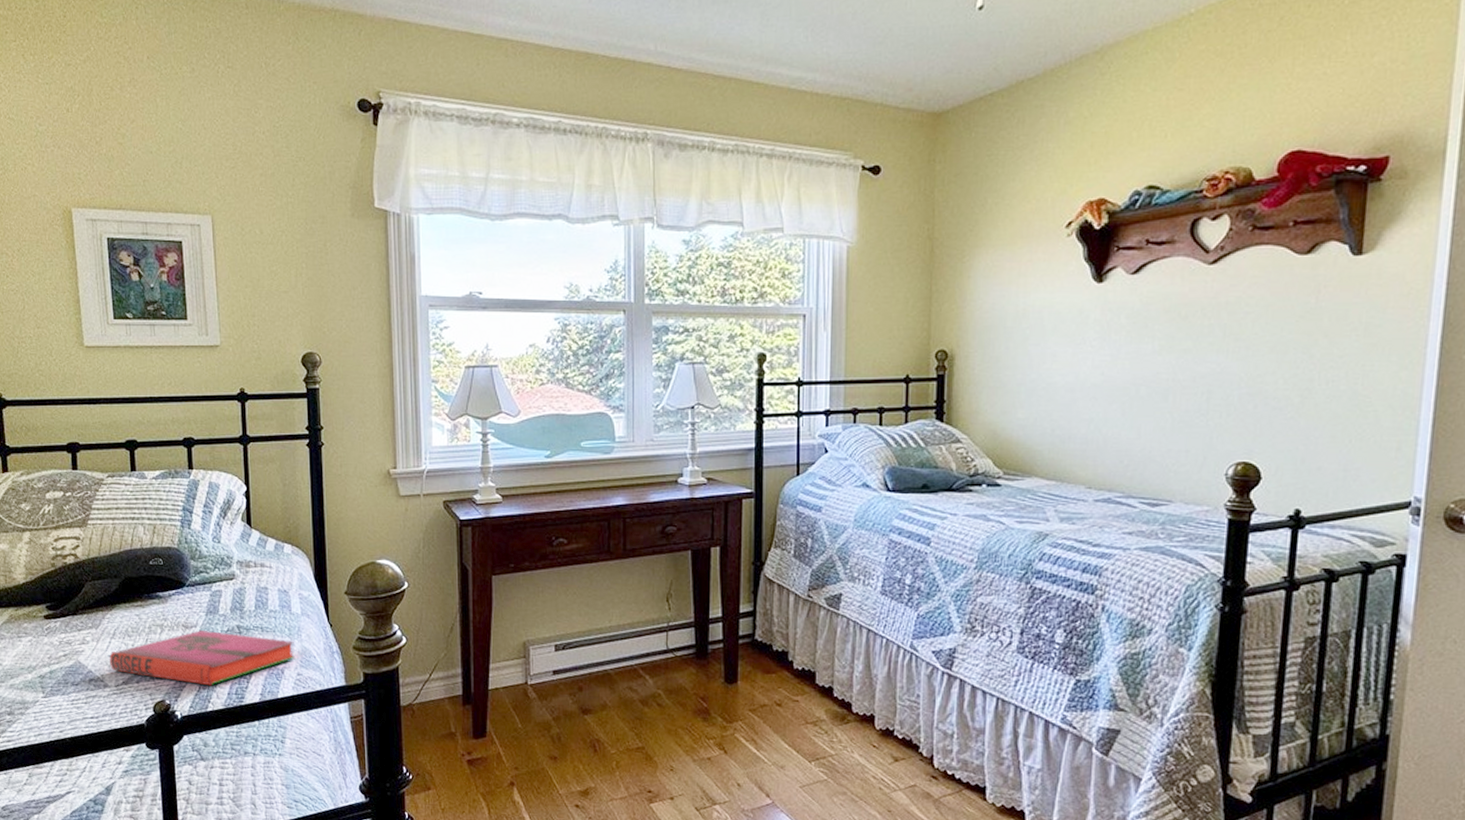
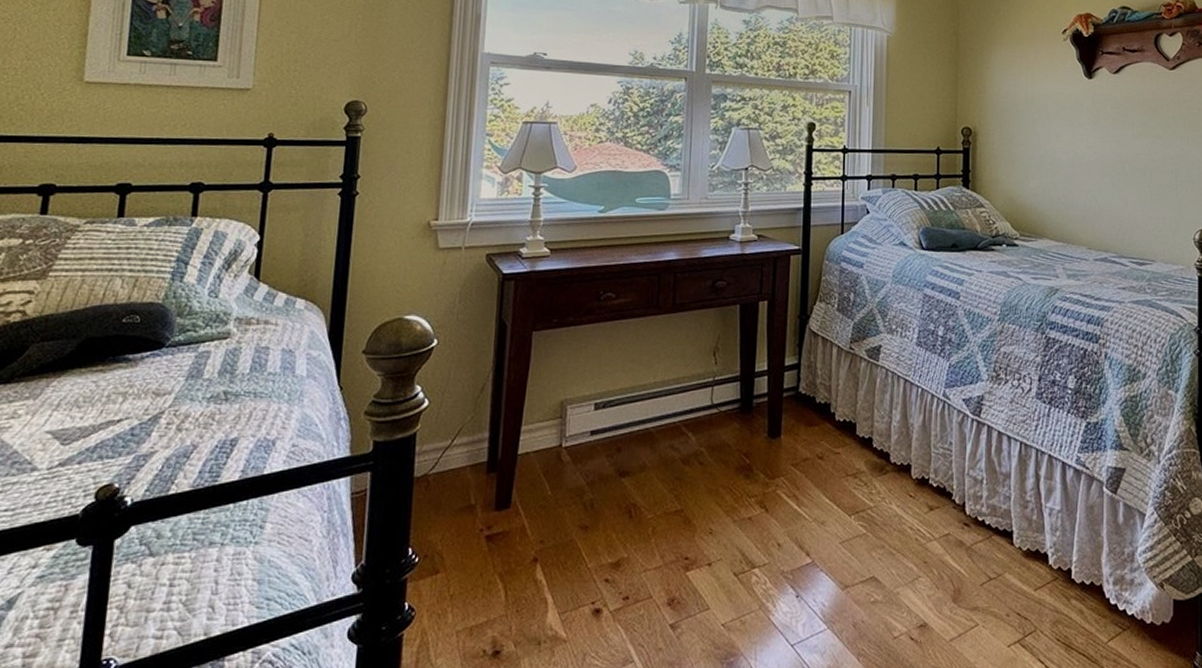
hardback book: present [109,630,295,686] -> none [45,398,293,464]

